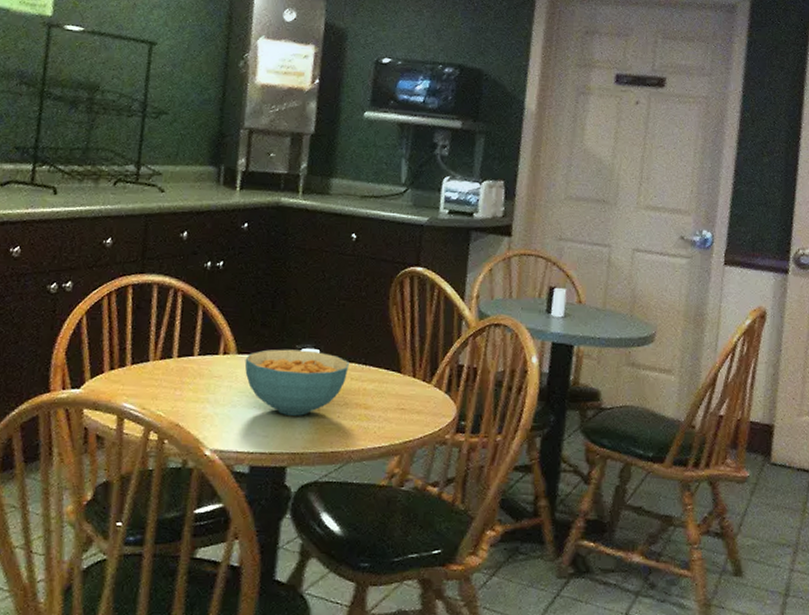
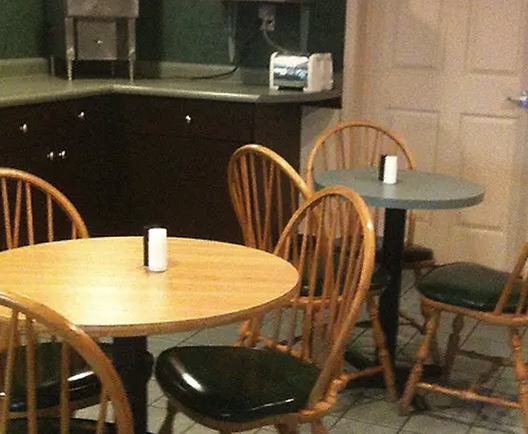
cereal bowl: present [244,349,349,416] -> none [97,230,195,290]

